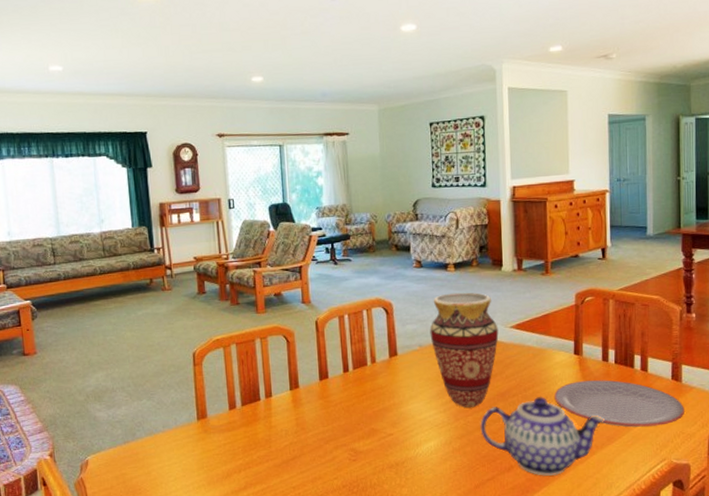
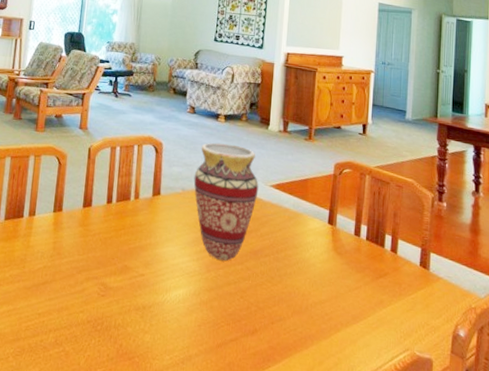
teapot: present [480,397,606,476] -> none [230,261,353,348]
plate: present [554,380,684,427] -> none [305,252,430,313]

